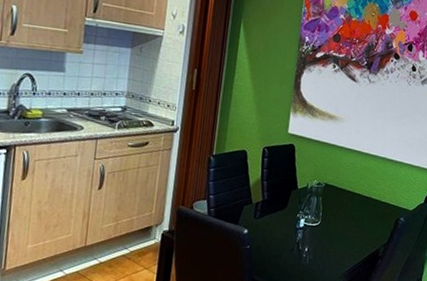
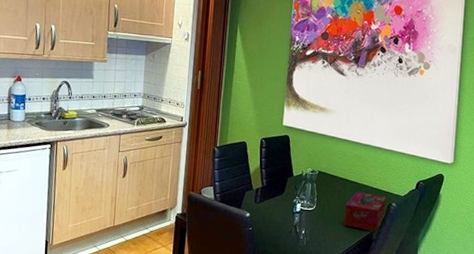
tissue box: none [350,206,395,247] -> present [344,192,387,231]

